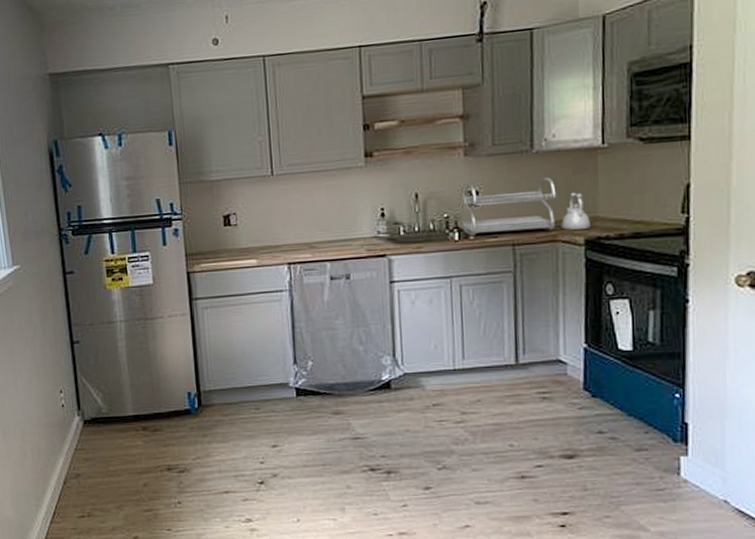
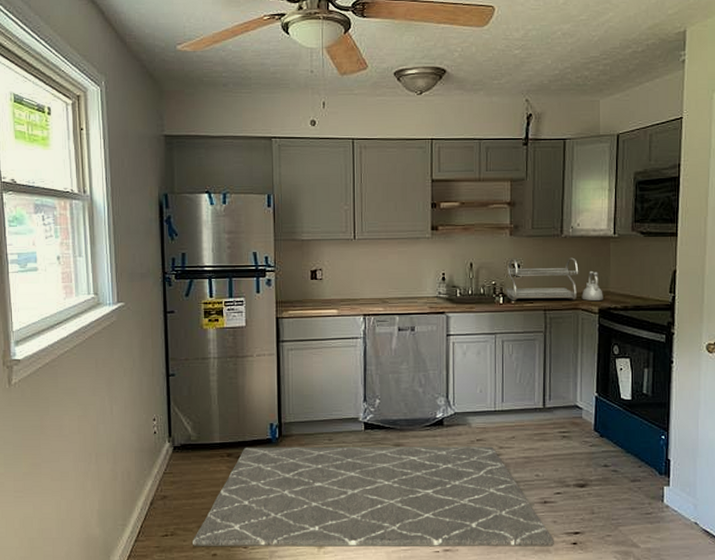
rug: none [111,412,536,530] -> present [193,446,554,547]

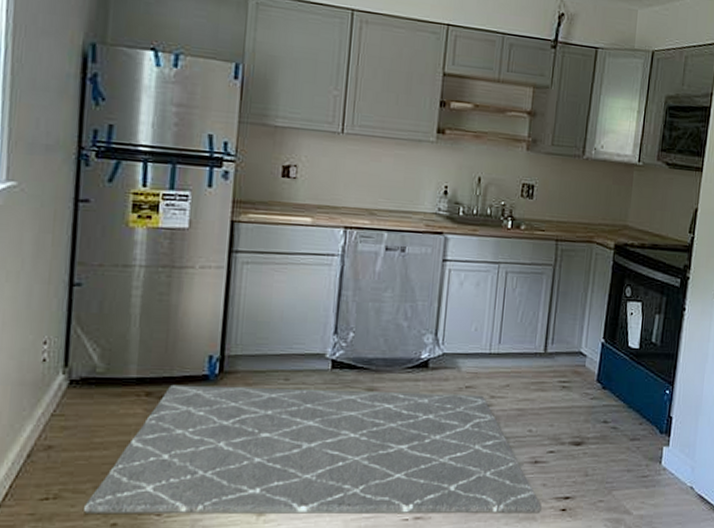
dish rack: present [505,257,579,301] -> none [515,176,598,232]
kettle: present [581,270,603,302] -> none [598,200,621,236]

